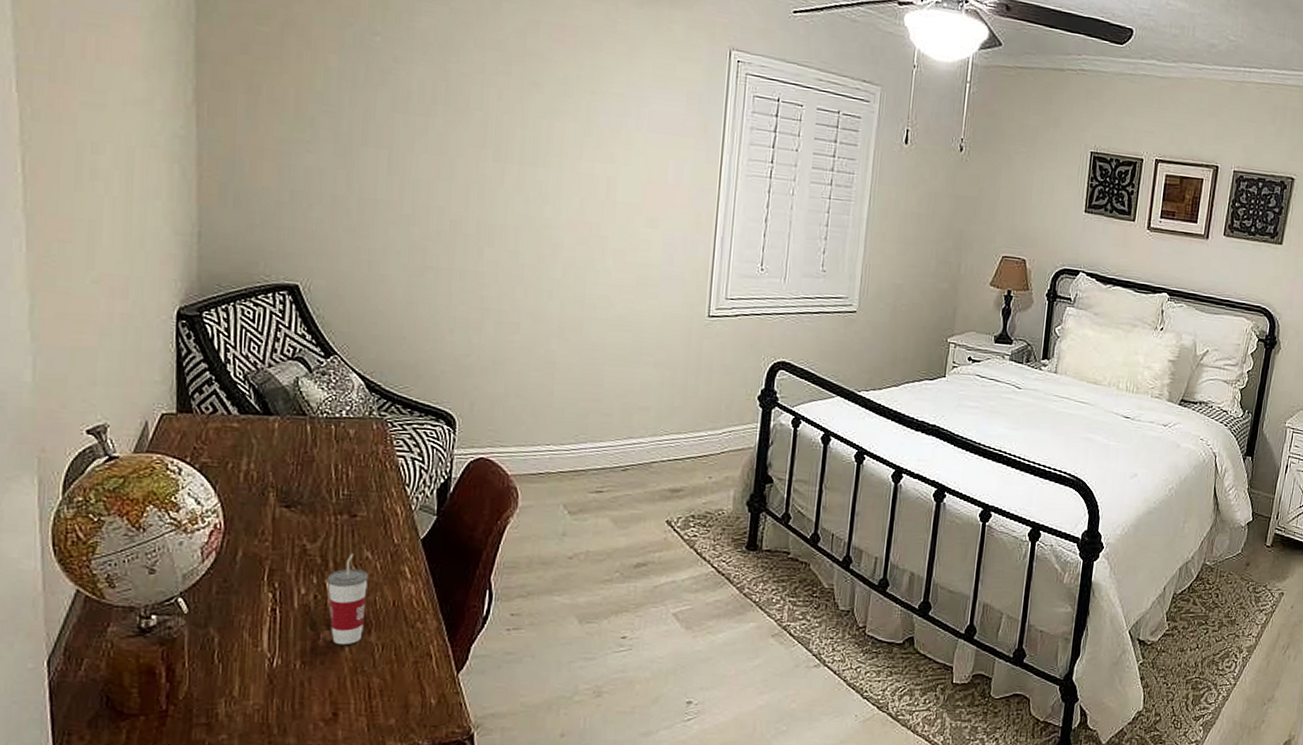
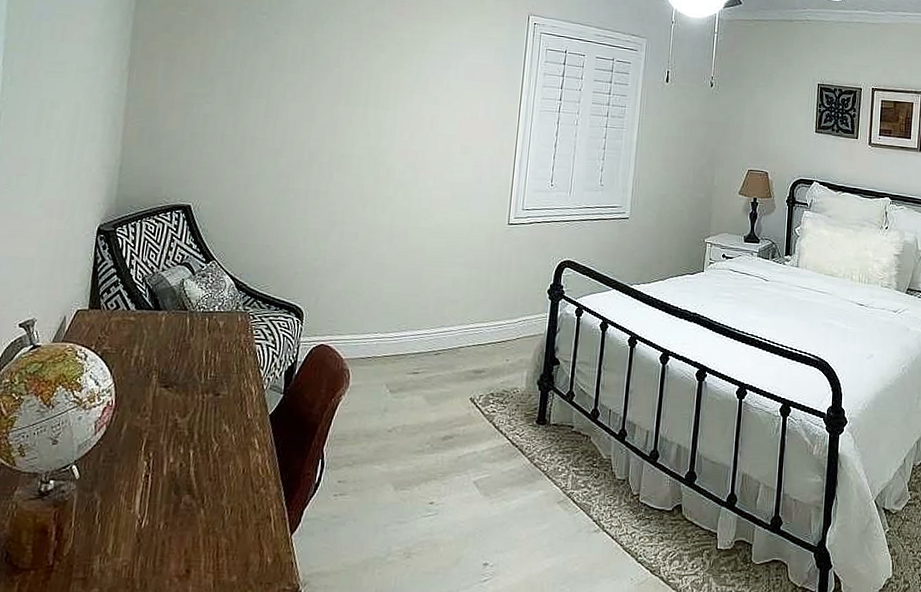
cup: present [327,553,368,645] -> none [190,427,225,508]

